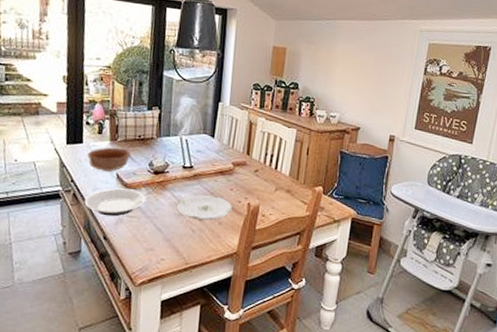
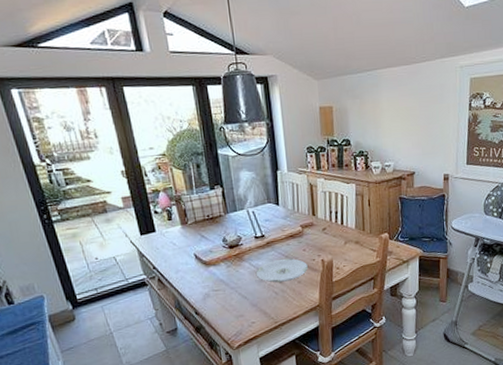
plate: present [84,188,147,217] -> none [169,265,227,294]
bowl: present [87,147,131,172] -> none [163,230,204,254]

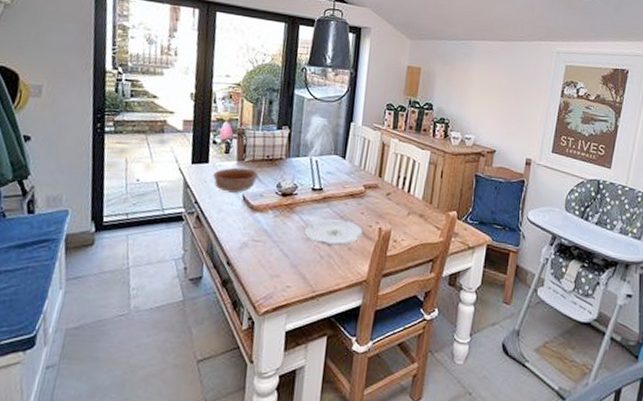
bowl: none [163,230,204,254] -> present [213,167,258,193]

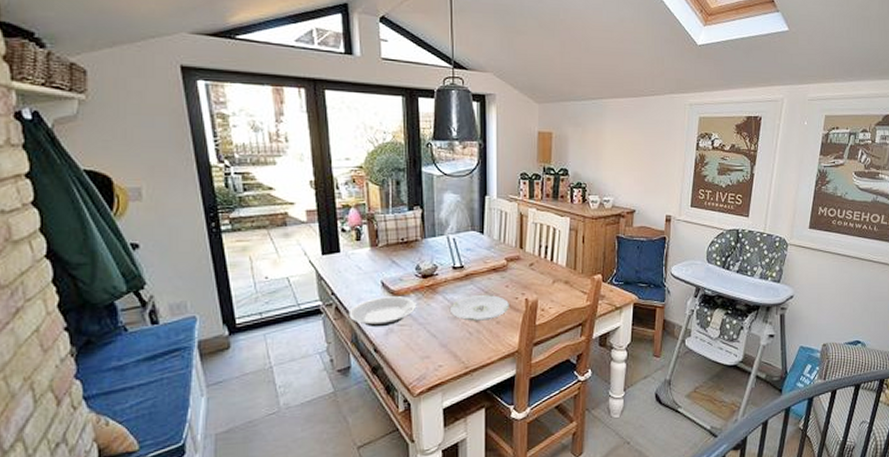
plate: none [207,210,274,241] -> present [348,296,417,327]
bowl: present [213,167,258,193] -> none [347,253,394,280]

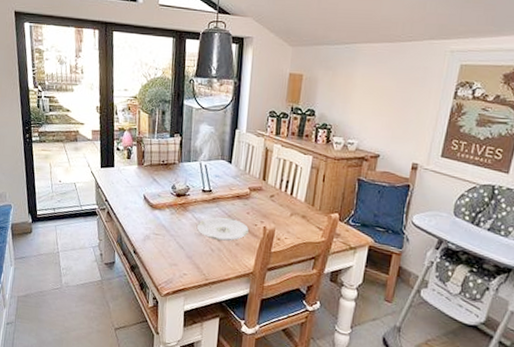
plate: present [348,296,417,327] -> none [116,208,170,234]

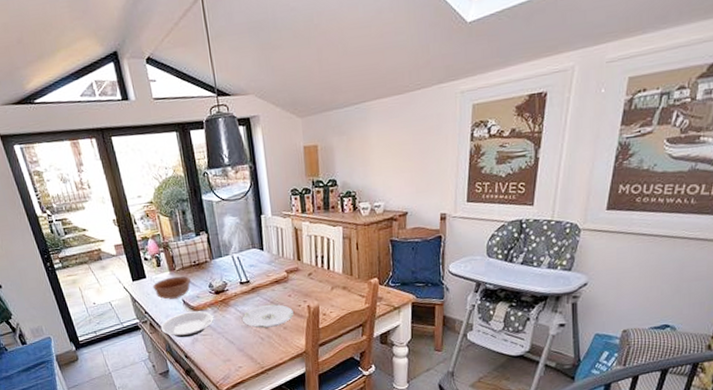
plate: none [116,208,170,234] -> present [160,311,214,338]
bowl: none [118,171,156,193] -> present [153,276,191,300]

